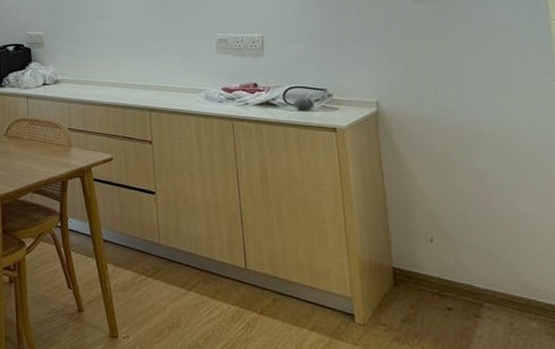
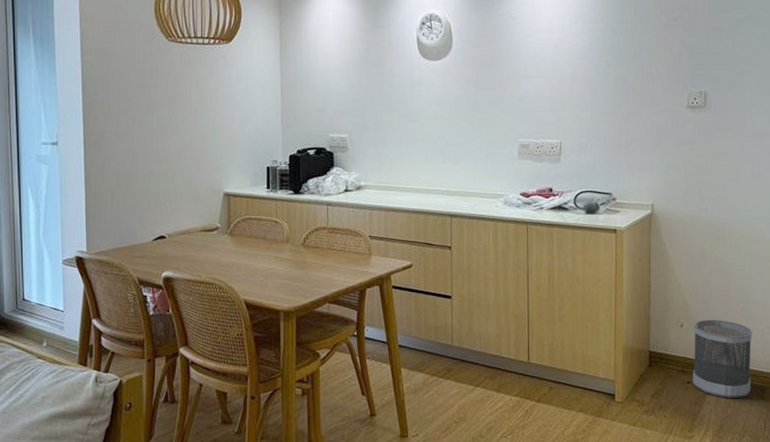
wastebasket: none [447,235,538,335] -> present [692,319,752,398]

